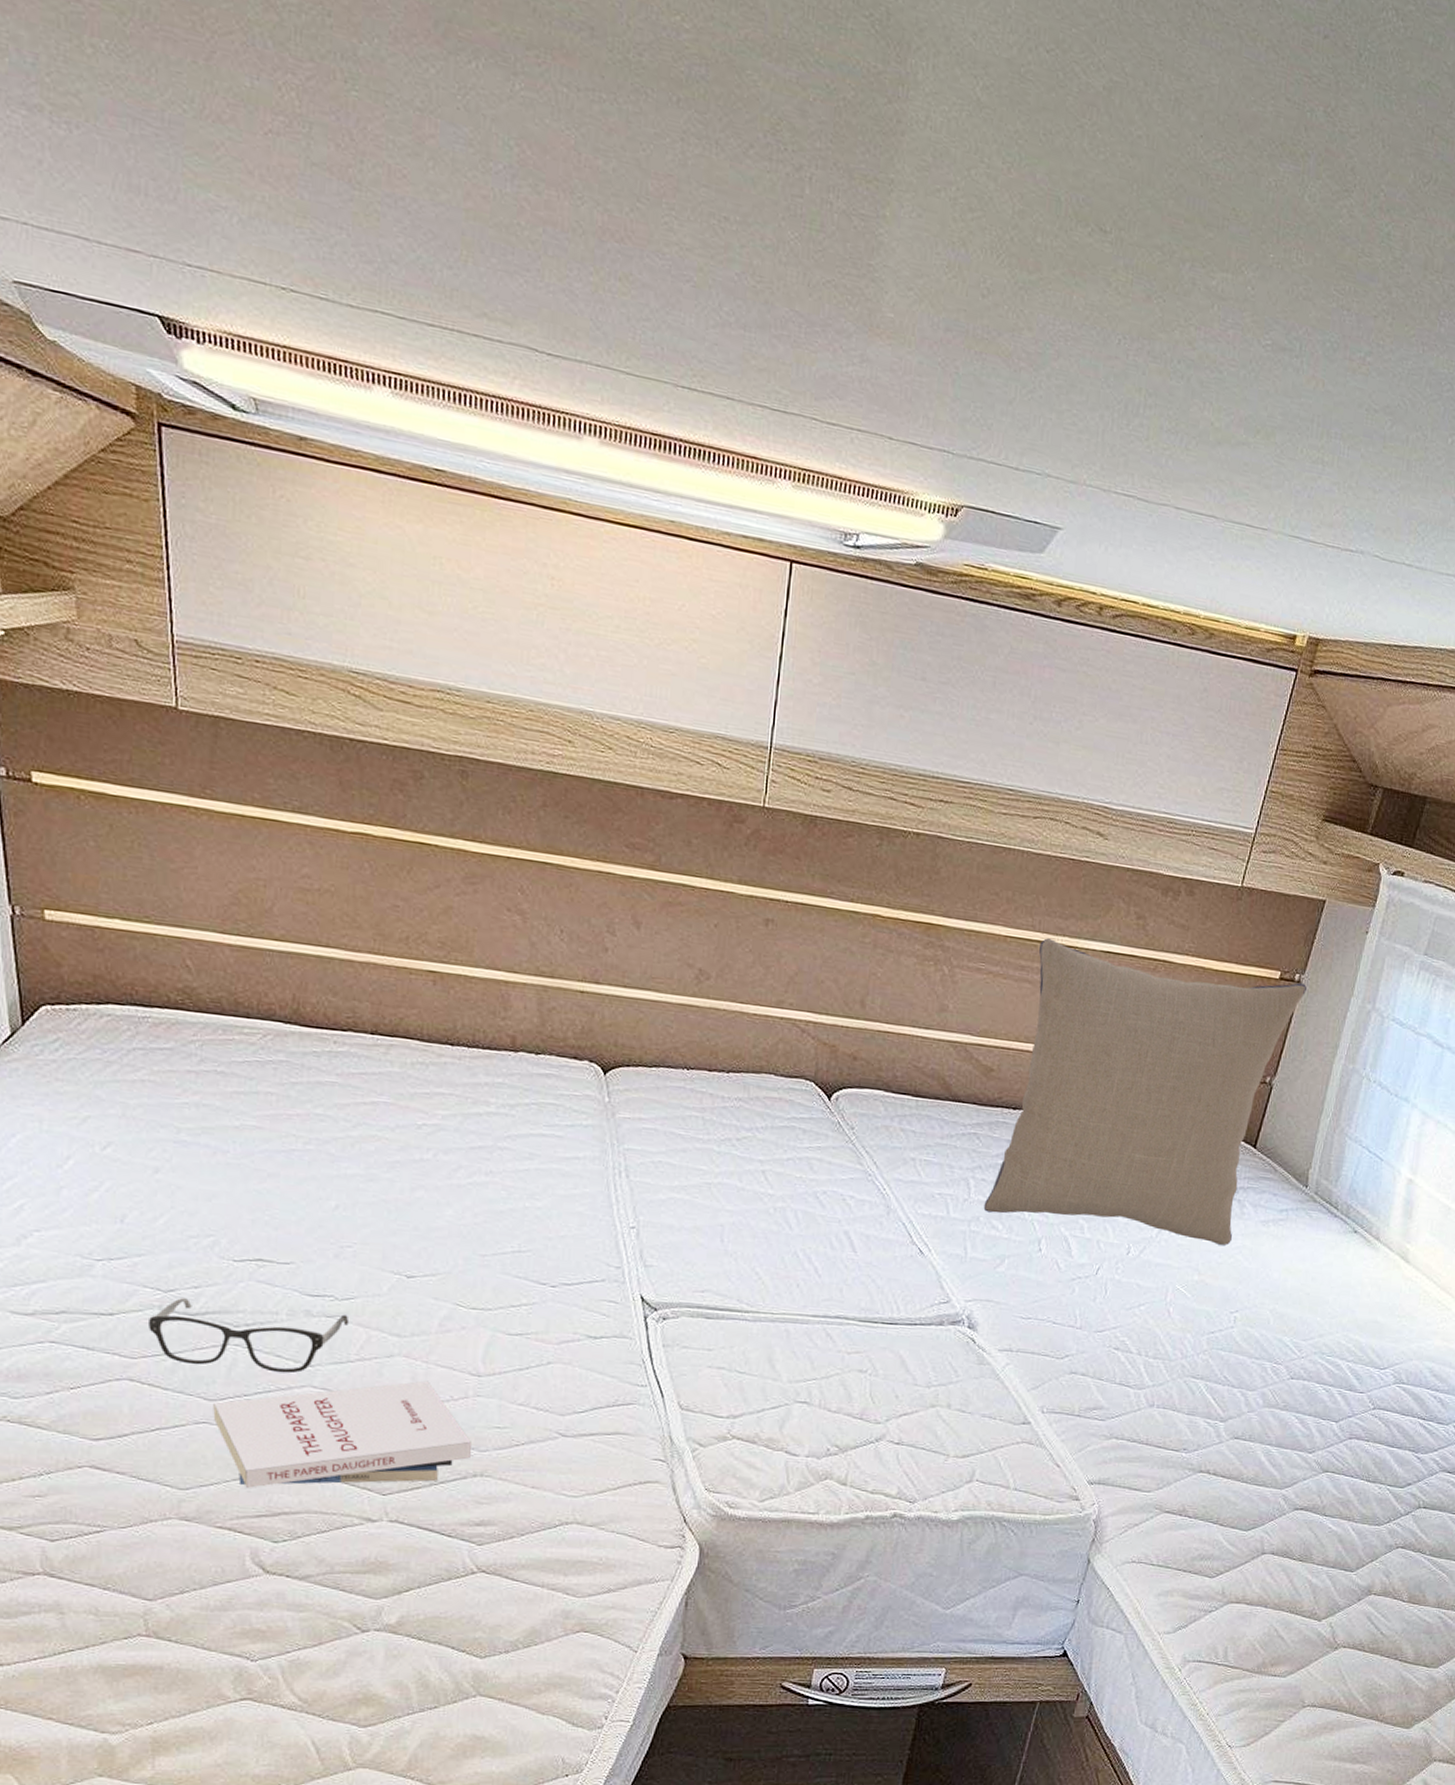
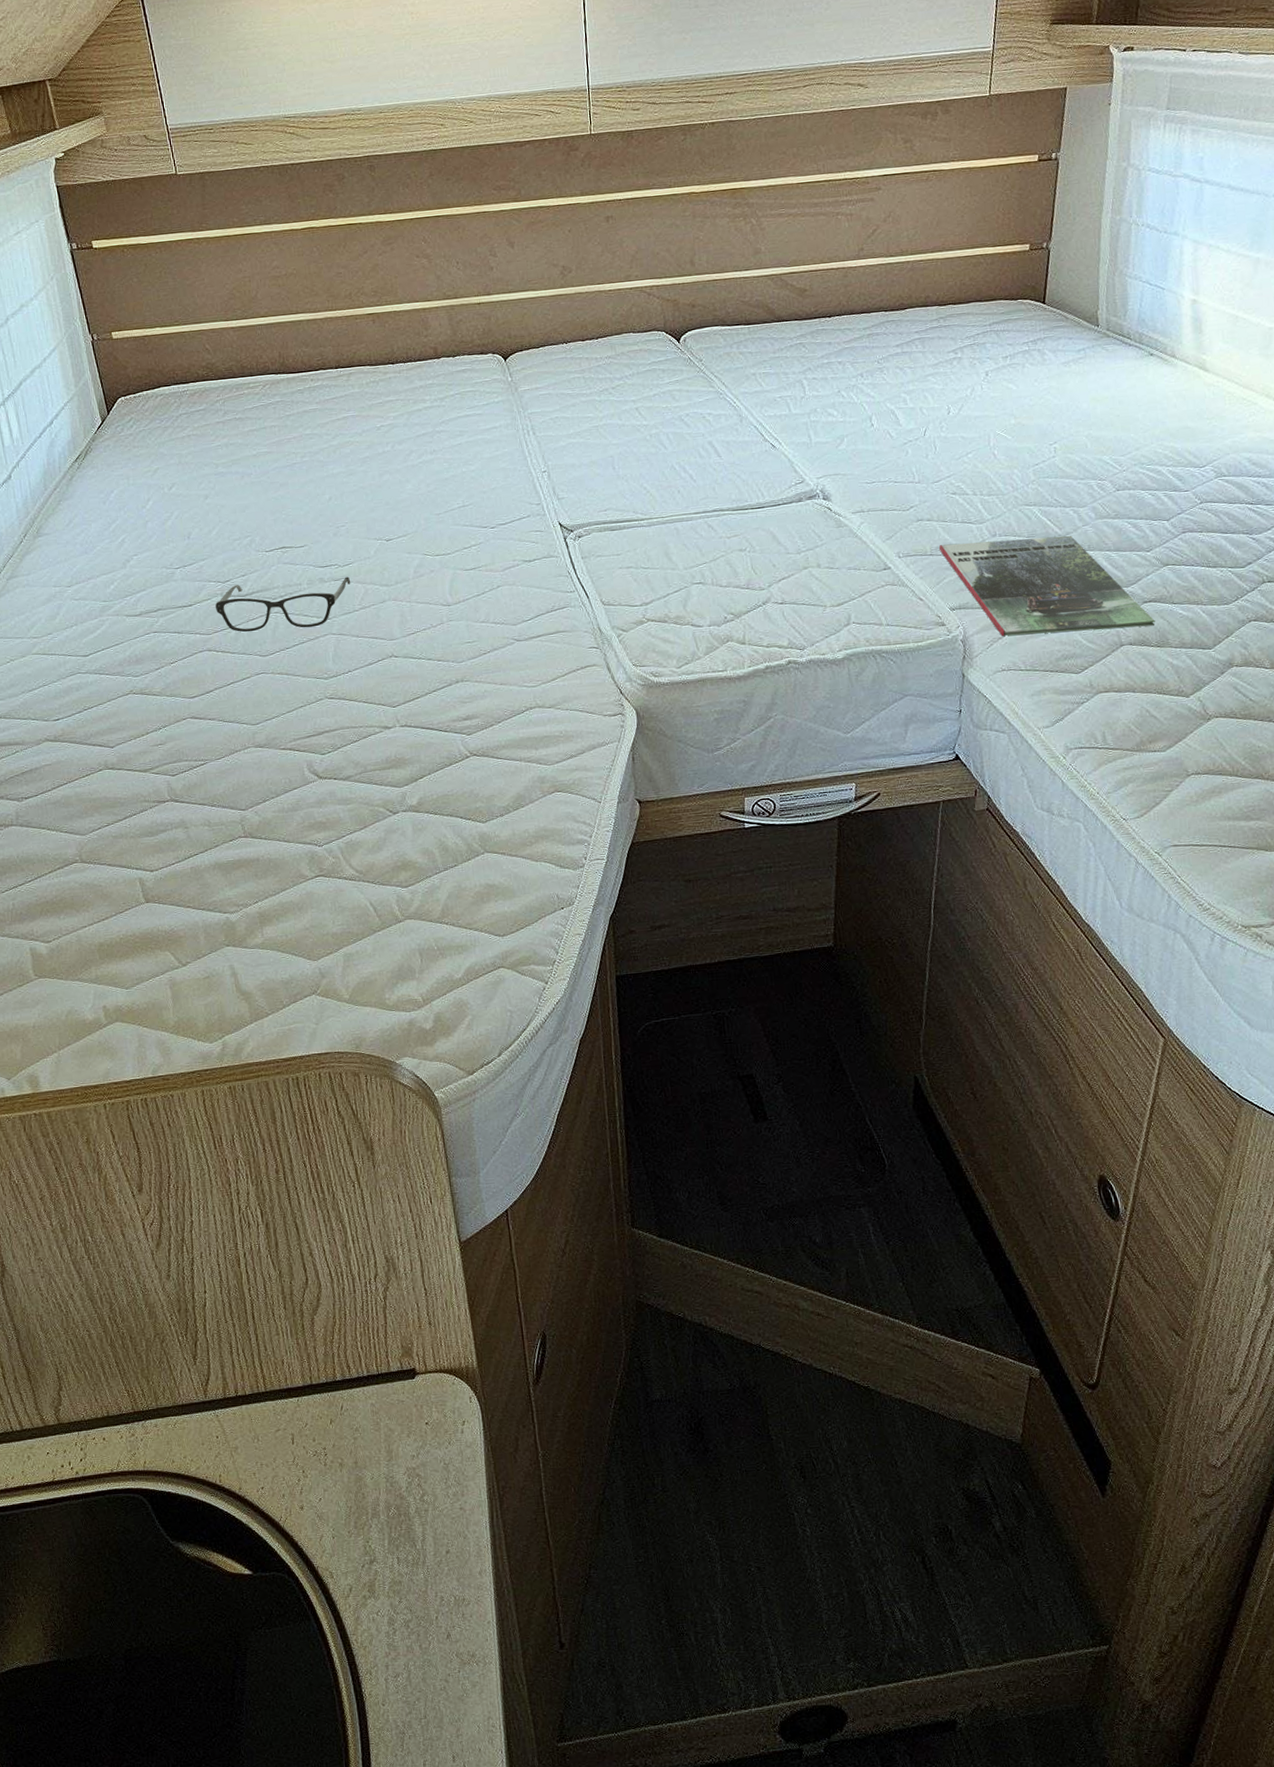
books: present [213,1380,472,1488] -> none [266,615,453,717]
pillow: present [983,938,1307,1246] -> none [818,159,1064,404]
magazine: none [1088,1406,1303,1536] -> present [938,535,1155,636]

